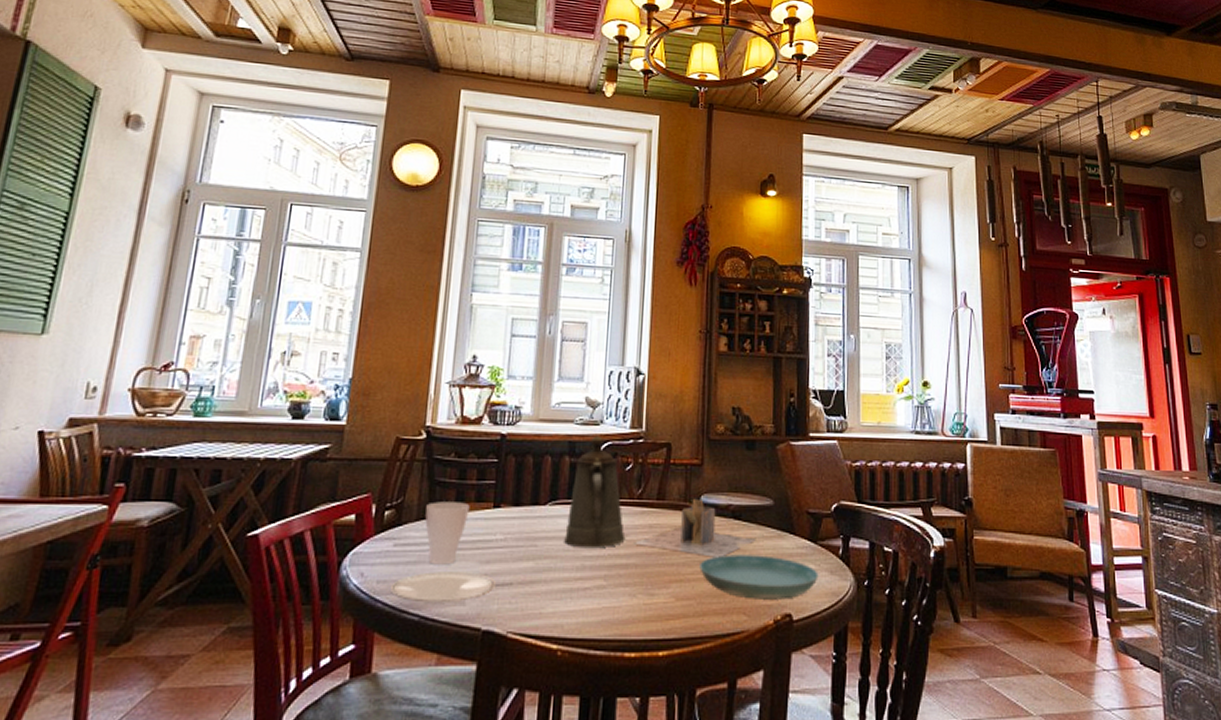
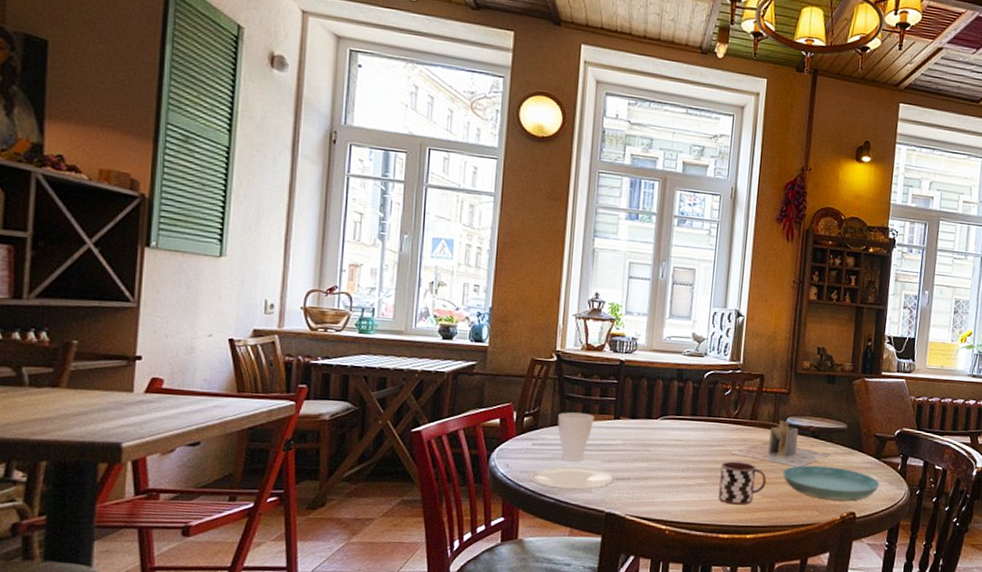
coffee pot: present [564,435,626,549] -> none [672,365,723,455]
cup: none [622,554,680,612] -> present [718,461,767,505]

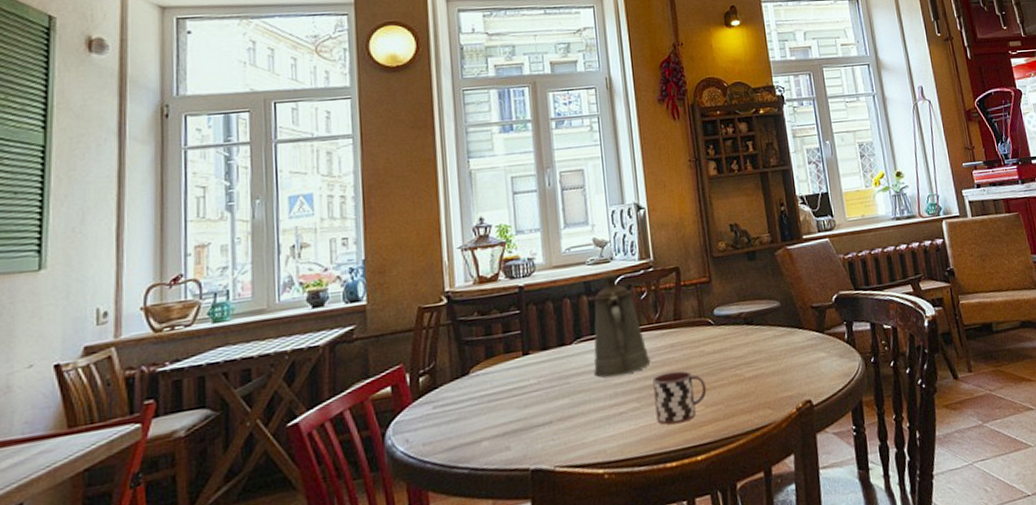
plate: present [531,466,617,491] -> none [437,418,538,457]
cup: present [557,412,595,463] -> none [458,356,501,420]
coffee pot: none [672,365,723,455] -> present [593,271,651,378]
napkin holder: present [729,420,832,467] -> none [658,313,771,365]
saucer: present [782,465,880,501] -> none [722,351,830,394]

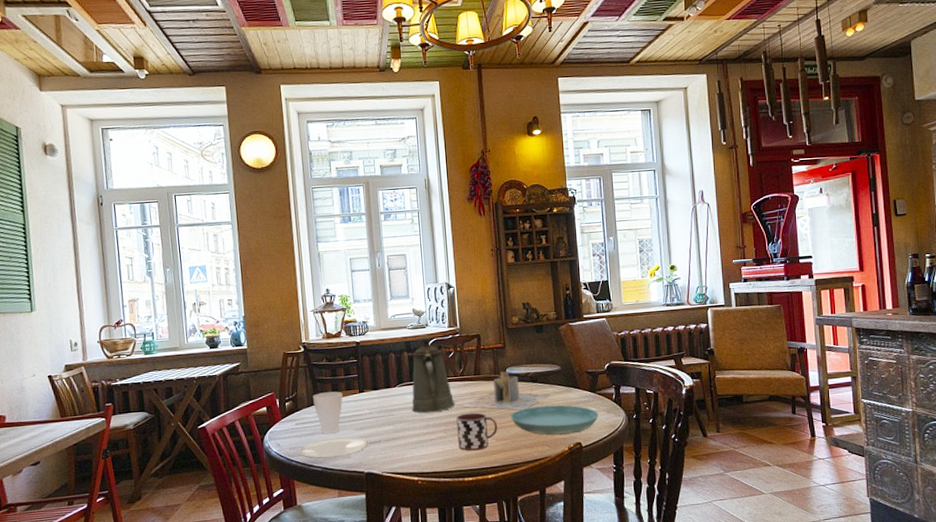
plate: none [437,418,538,457] -> present [299,436,370,459]
cup: none [458,356,501,420] -> present [313,391,343,435]
napkin holder: none [658,313,771,365] -> present [461,371,551,410]
saucer: none [722,351,830,394] -> present [511,405,599,435]

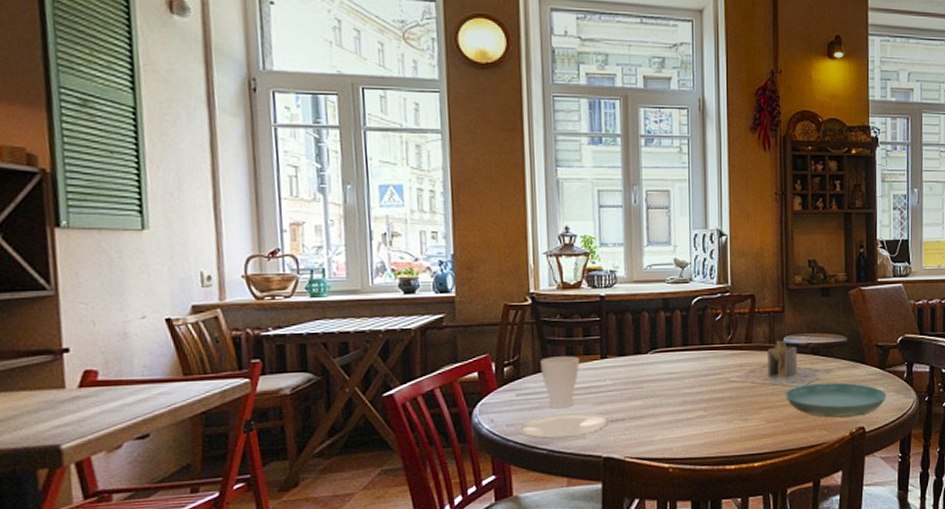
coffee pot: present [411,335,455,413] -> none [666,292,720,387]
cup: present [456,412,498,451] -> none [720,388,769,434]

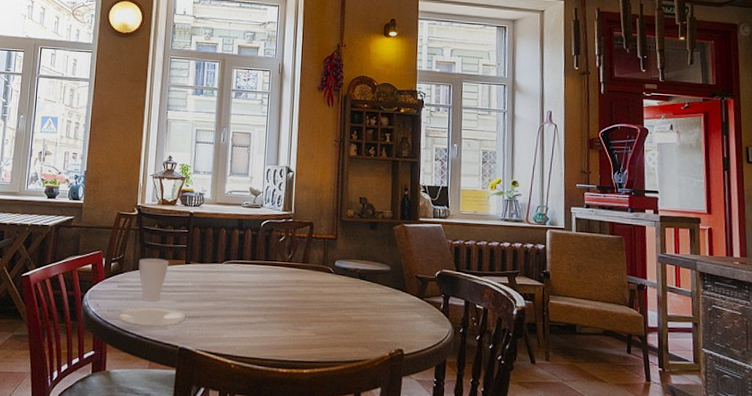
napkin holder: present [727,340,834,387] -> none [285,263,378,306]
saucer: present [785,382,887,418] -> none [334,304,424,339]

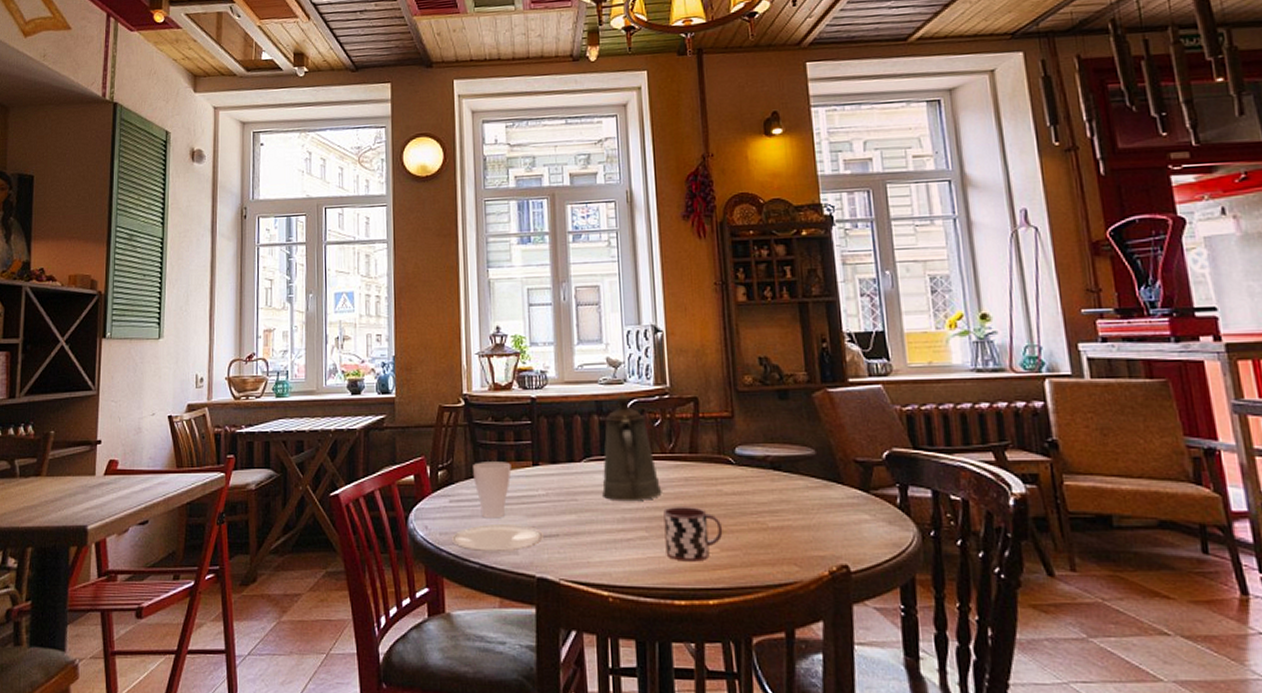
coffee pot: none [235,215,280,295] -> present [602,394,662,502]
cup: none [277,301,320,342] -> present [663,507,723,562]

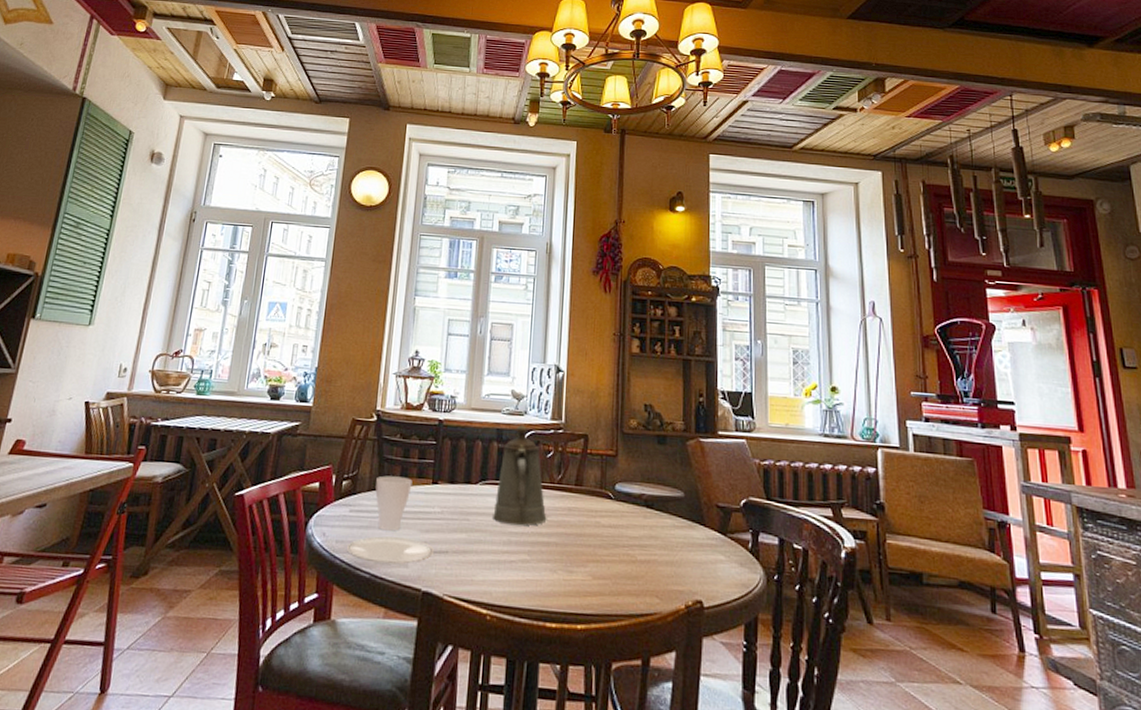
cup: present [663,507,723,562] -> none [544,534,597,588]

